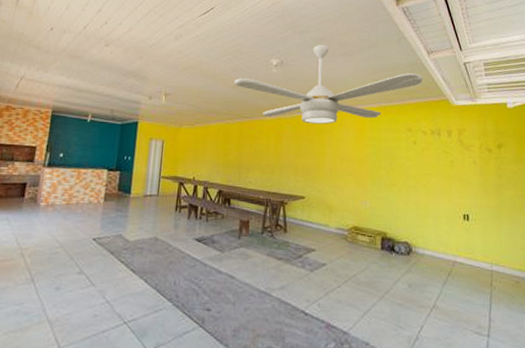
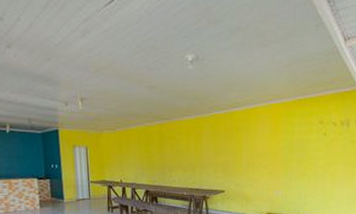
ceiling fan: present [233,45,423,125] -> none [149,35,338,122]

